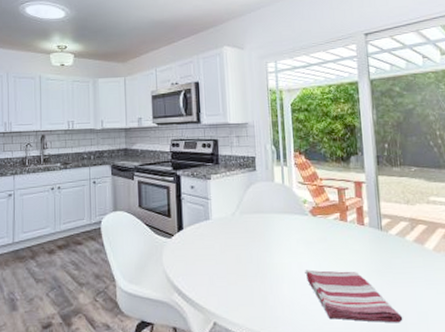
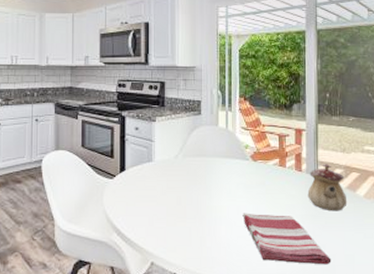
teapot: none [372,216,416,266] -> present [307,164,348,211]

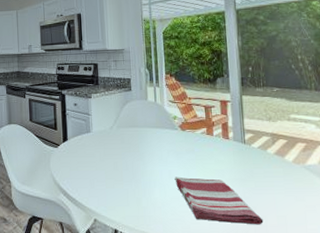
teapot: present [307,164,348,211] -> none [236,132,276,176]

